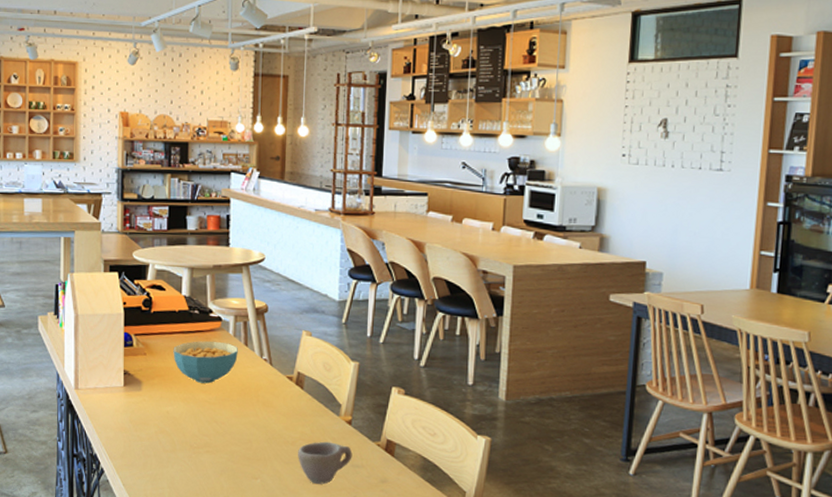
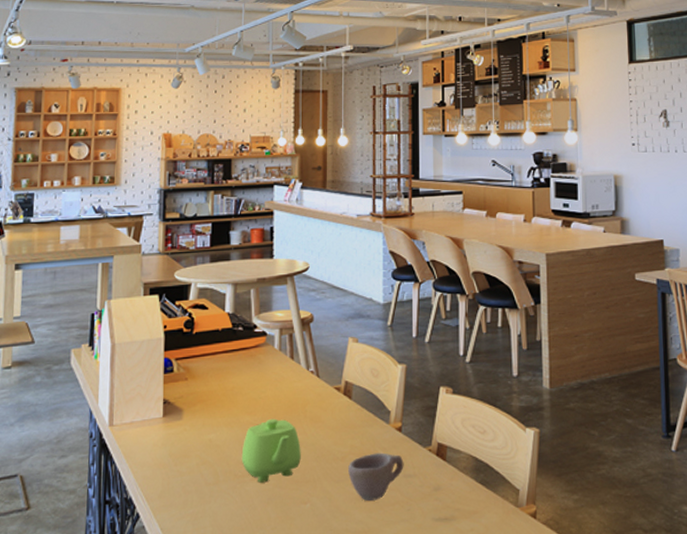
cereal bowl: present [173,341,238,384] -> none [216,357,284,404]
teapot: none [196,399,253,456] -> present [241,418,301,483]

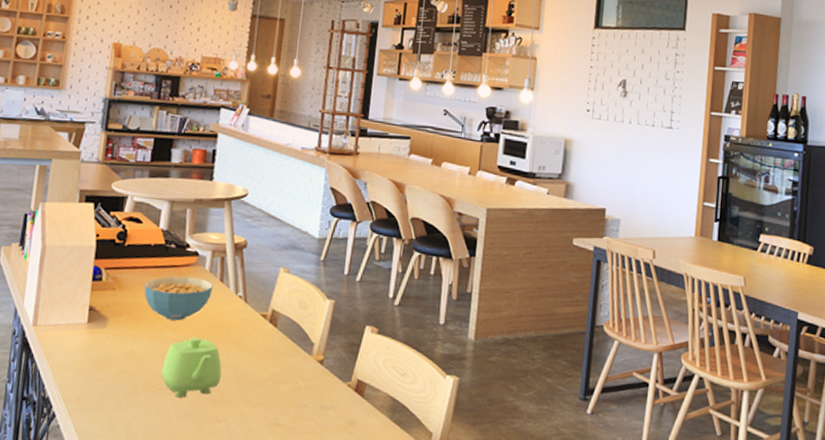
cereal bowl: none [216,357,284,404] -> present [144,276,213,321]
cup: present [348,453,404,501] -> none [266,382,322,427]

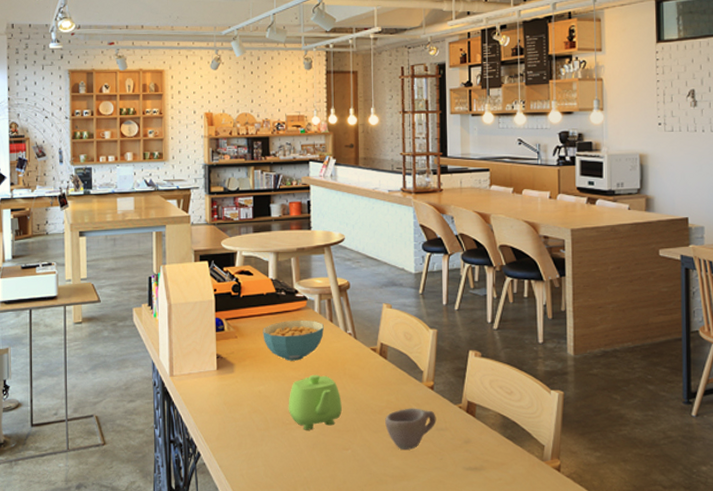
cup: none [266,382,322,427] -> present [385,408,436,450]

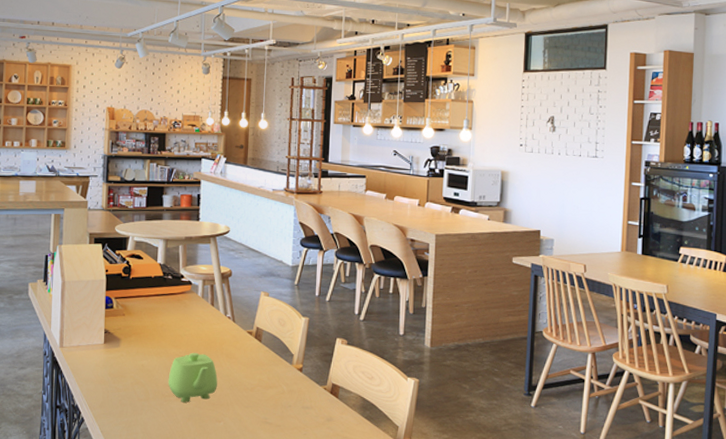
cereal bowl: present [263,320,324,361] -> none [148,302,206,339]
cup: present [385,408,436,450] -> none [256,387,303,425]

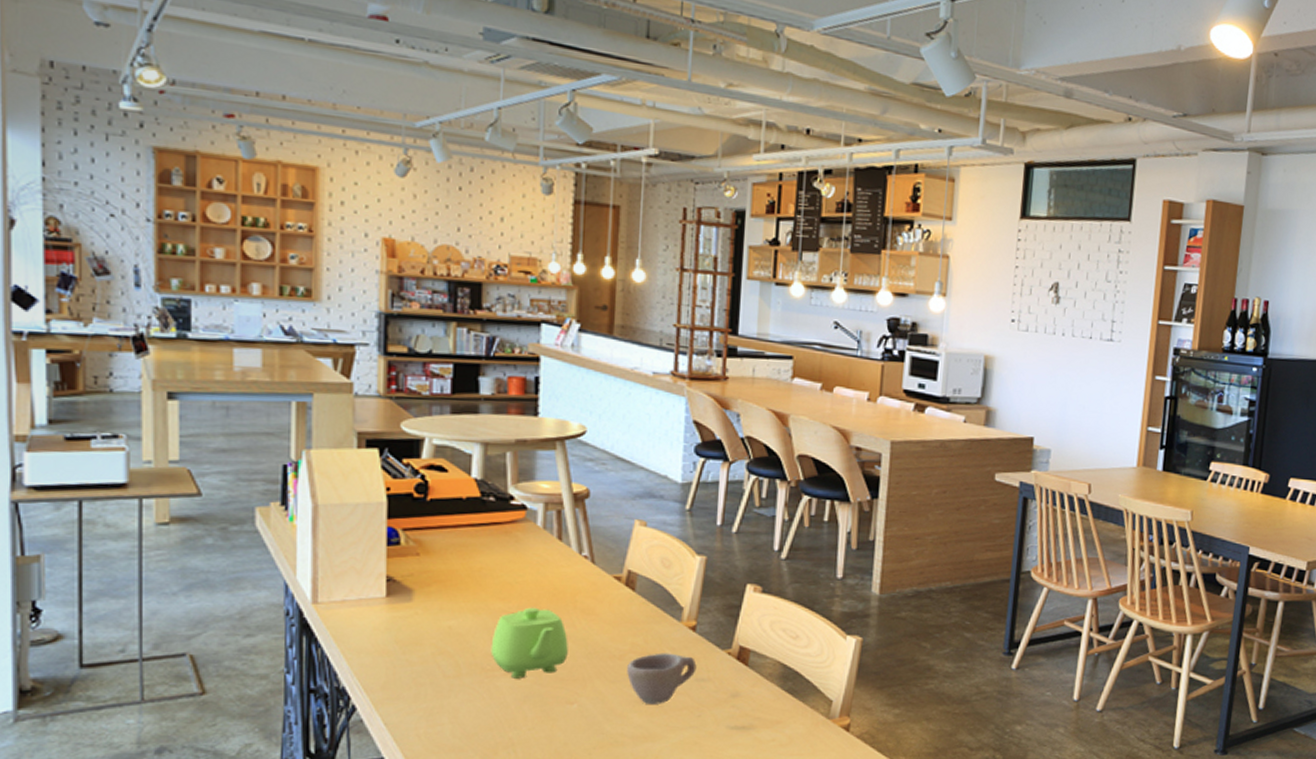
cup: none [256,387,303,425] -> present [627,653,697,704]

